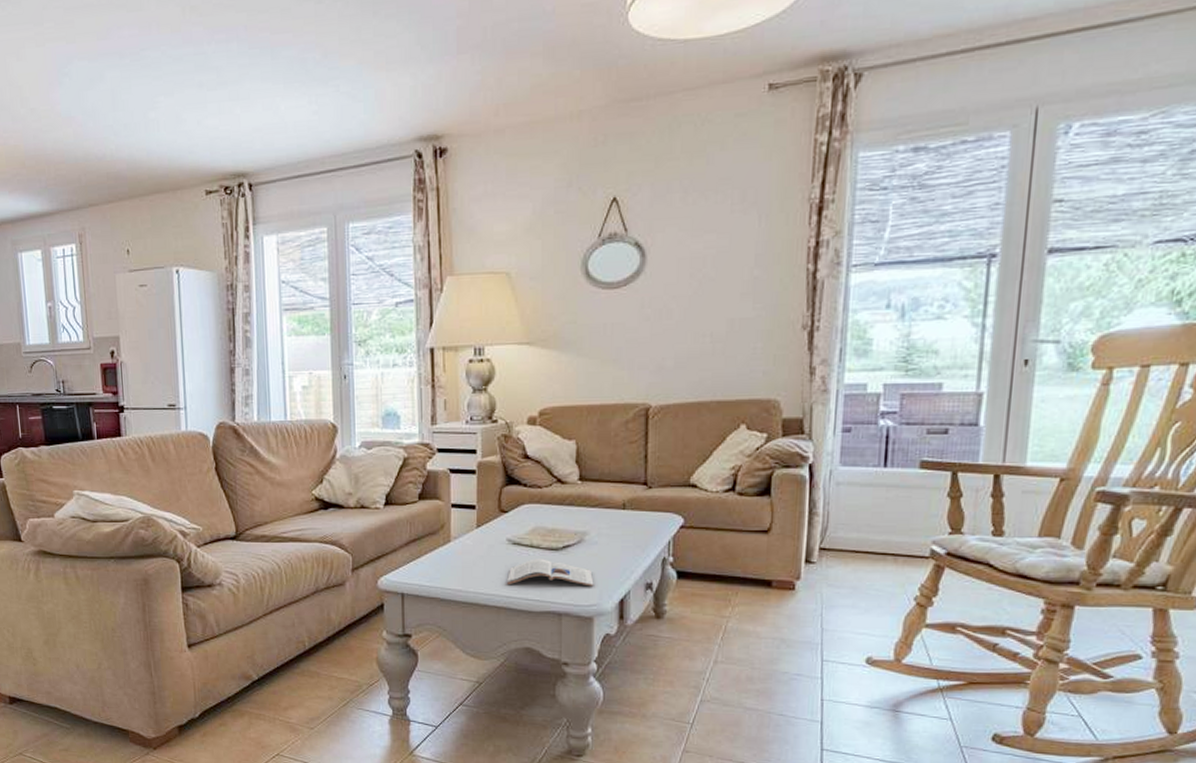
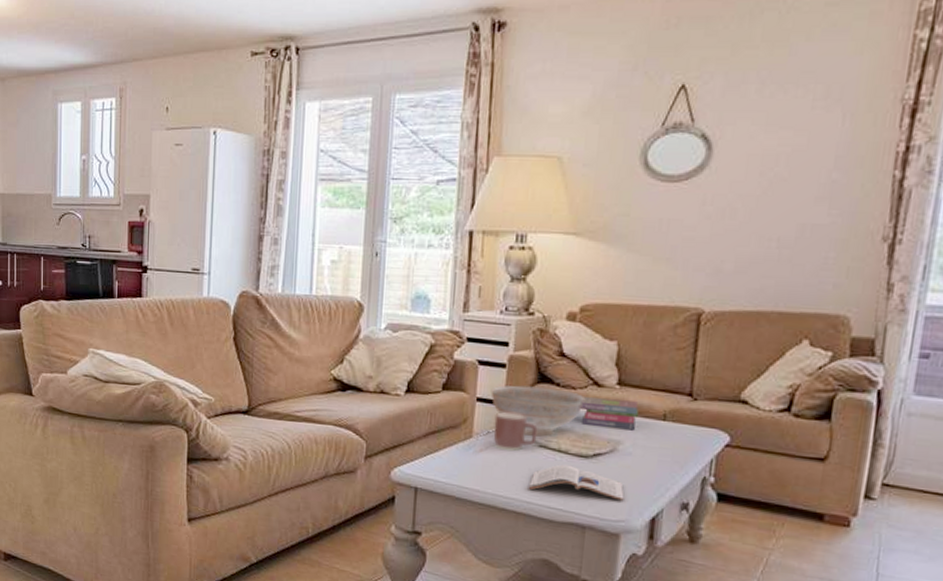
decorative bowl: none [464,489,552,535] -> present [491,385,586,437]
mug: none [470,515,510,551] -> present [493,412,538,451]
books: none [547,494,601,521] -> present [580,397,639,431]

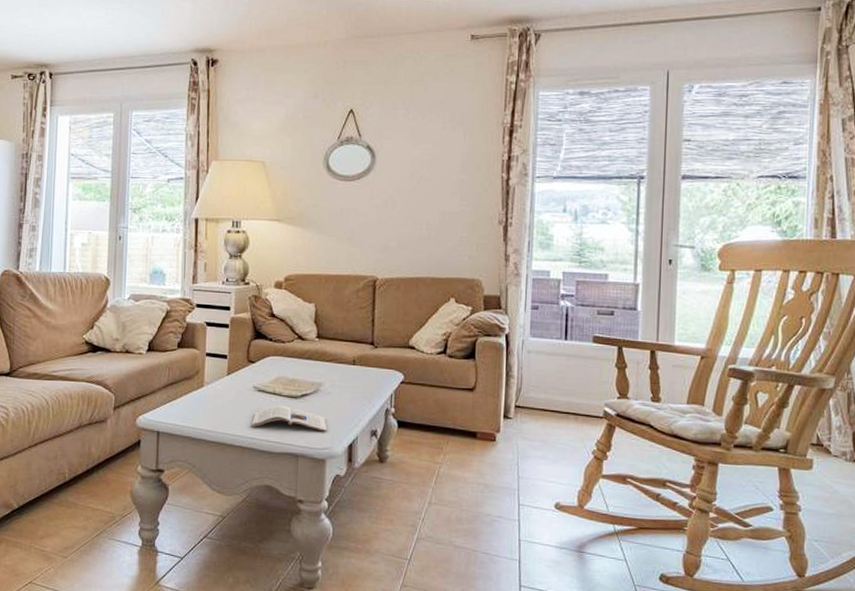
decorative bowl: present [491,385,586,437] -> none [217,341,293,383]
mug: present [493,412,538,451] -> none [221,364,256,396]
books: present [580,397,639,431] -> none [289,349,335,374]

